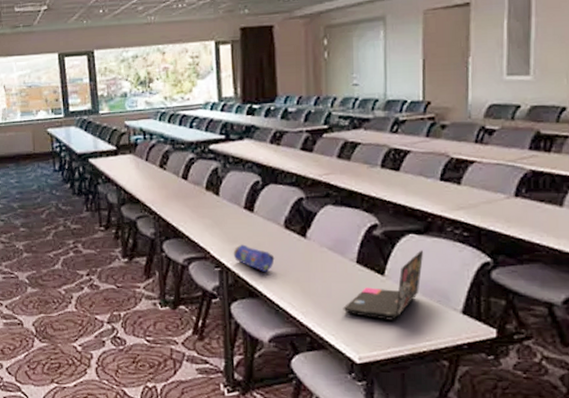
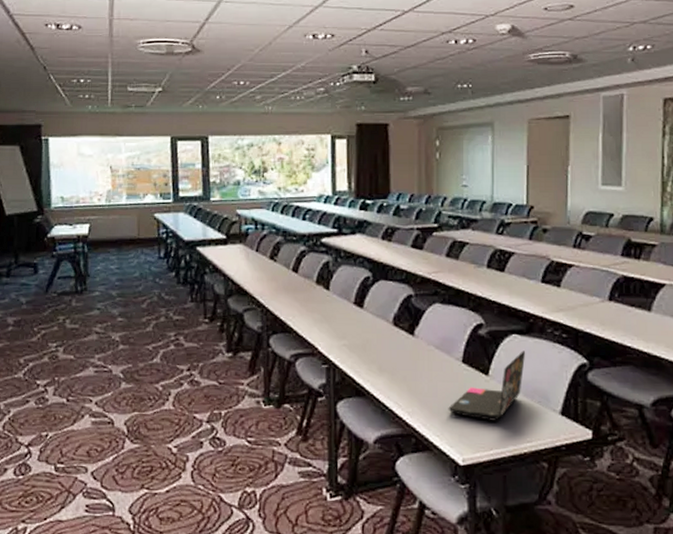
pencil case: present [233,244,275,272] -> none [341,341,383,370]

